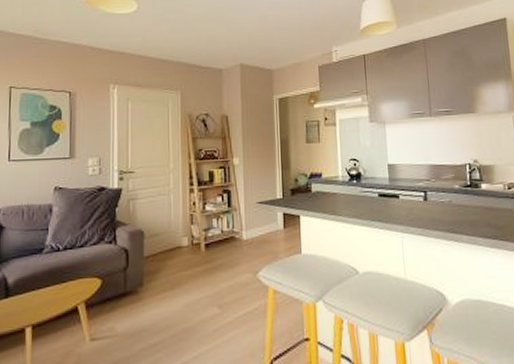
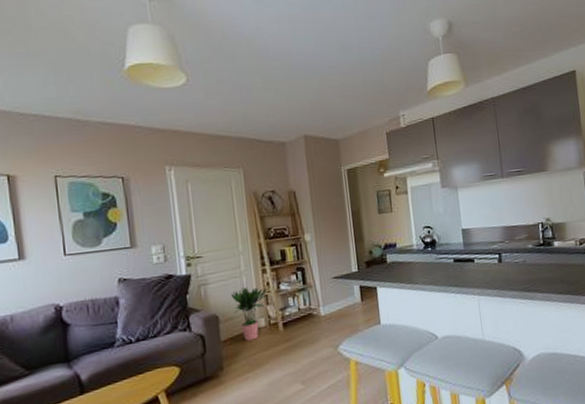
potted plant: none [157,205,193,259] -> present [230,287,268,341]

